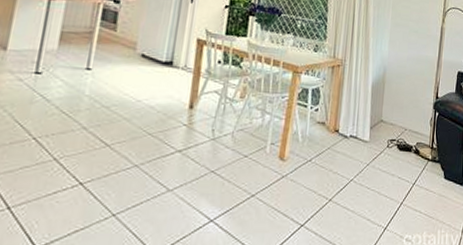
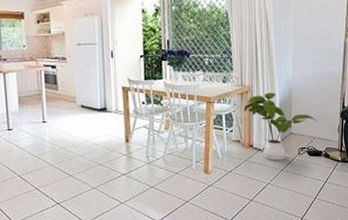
house plant: none [334,70,410,153] -> present [244,92,318,161]

